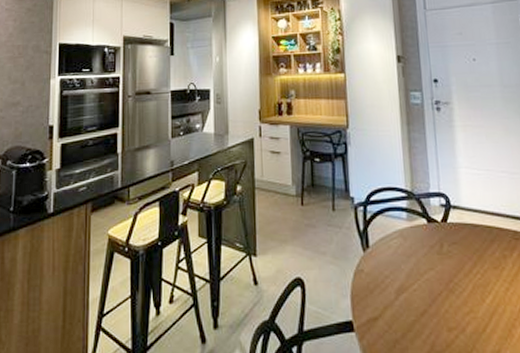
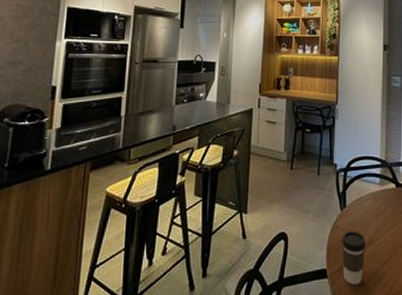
coffee cup: none [367,275,398,341] -> present [341,230,366,285]

